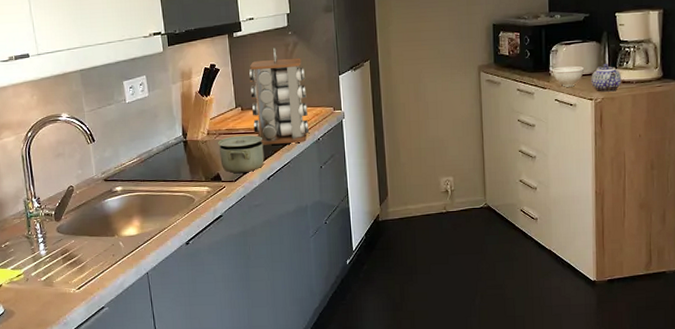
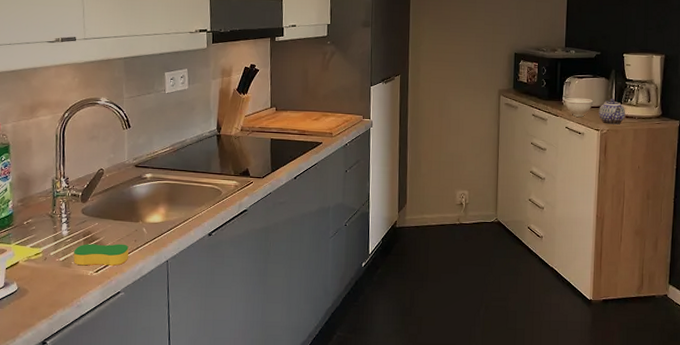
sponge: none [54,259,108,284] -> present [73,244,129,266]
saucepan: present [217,135,264,174] -> none [249,135,294,171]
spice rack: present [249,47,310,146] -> none [286,54,340,147]

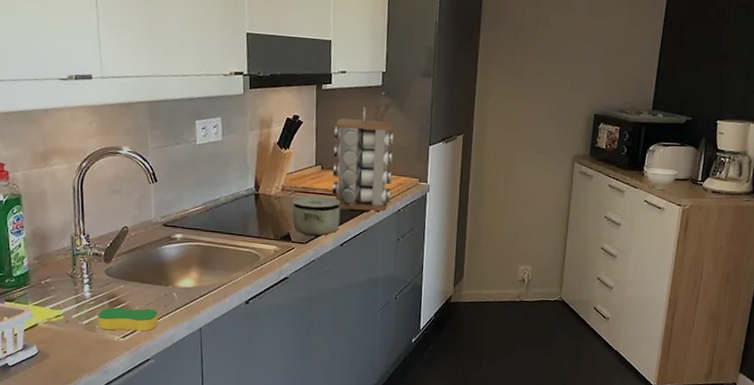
saucepan: none [249,135,294,171] -> present [291,196,341,236]
spice rack: none [286,54,340,147] -> present [332,106,394,212]
teapot: present [598,98,626,125] -> none [682,170,713,200]

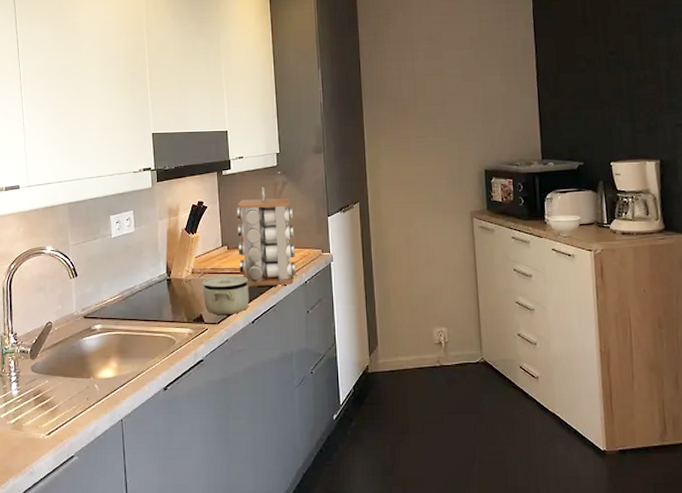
sponge: present [98,307,158,332] -> none [24,402,81,428]

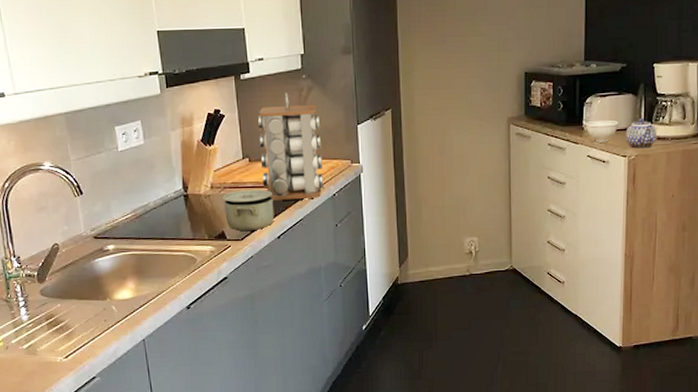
teapot: none [588,213,622,243] -> present [625,117,657,149]

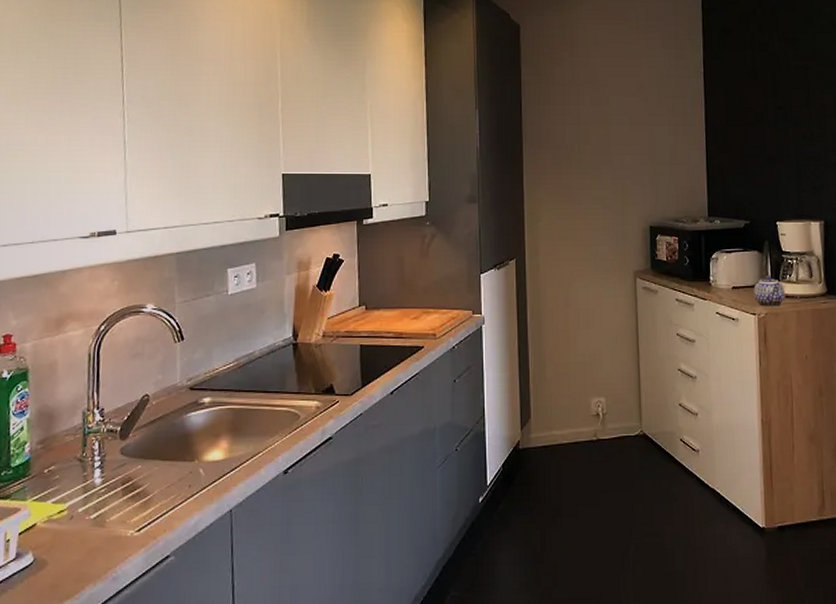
saucepan: present [222,190,274,232] -> none [333,340,389,386]
spice rack: present [258,92,325,201] -> none [378,239,444,353]
bowl: present [585,120,619,143] -> none [712,276,747,299]

